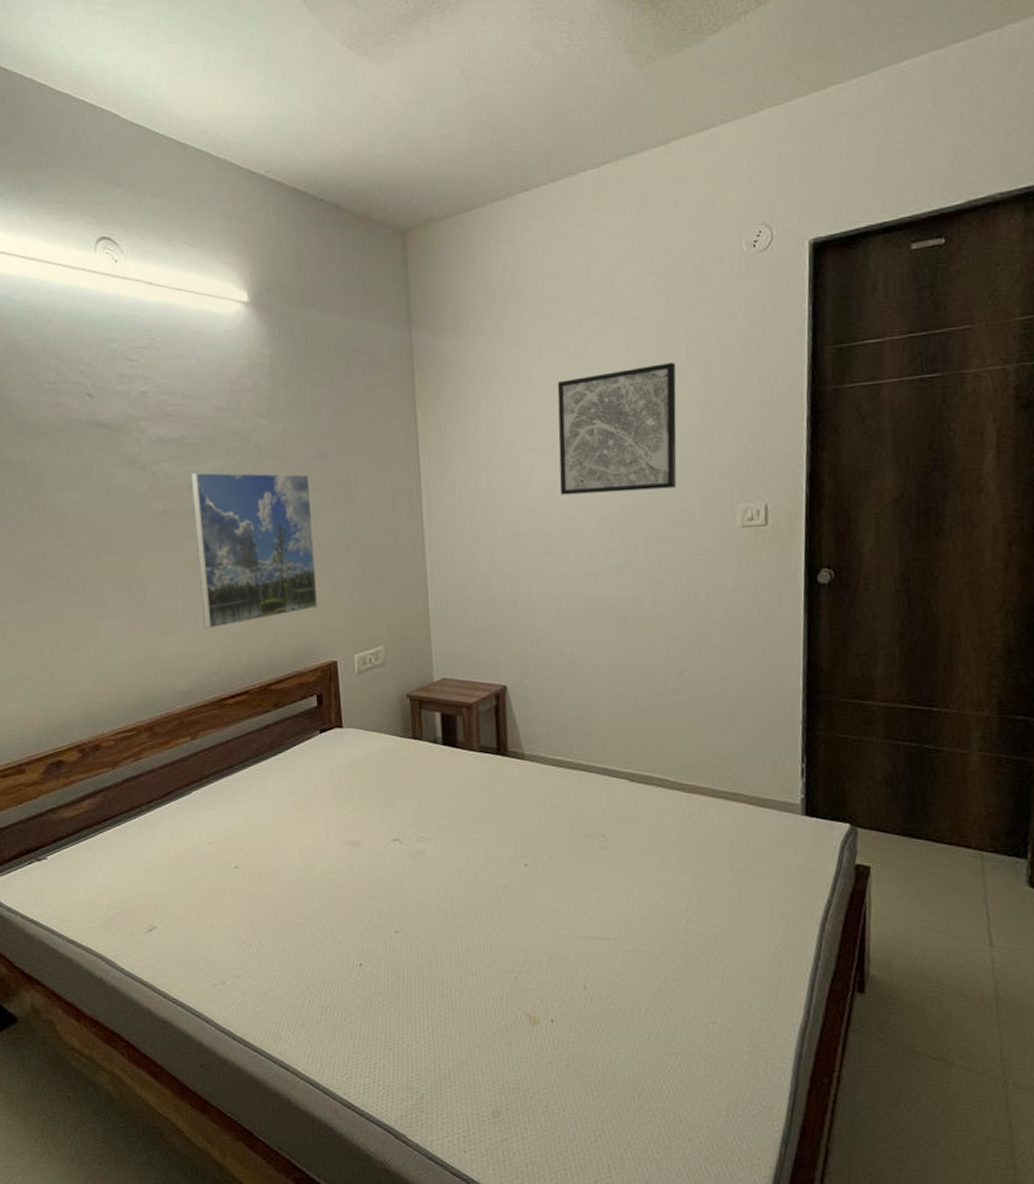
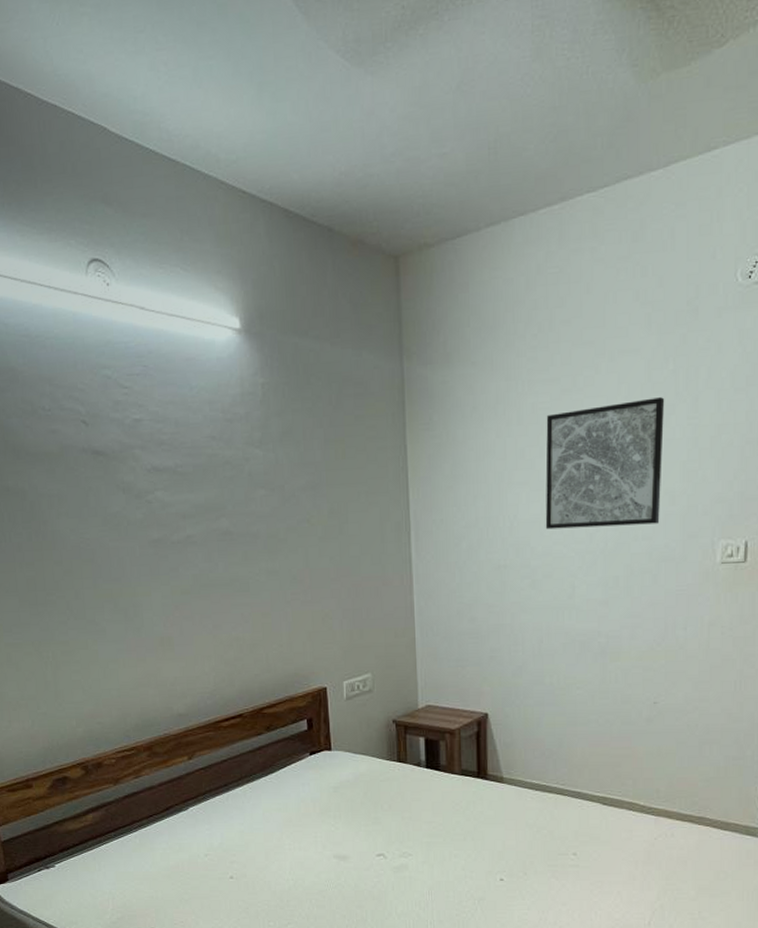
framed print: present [190,472,318,630] -> none [185,501,309,655]

